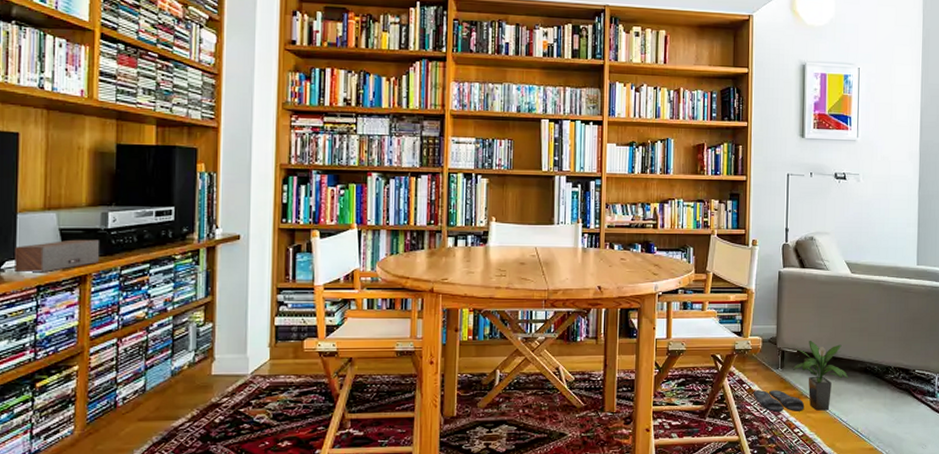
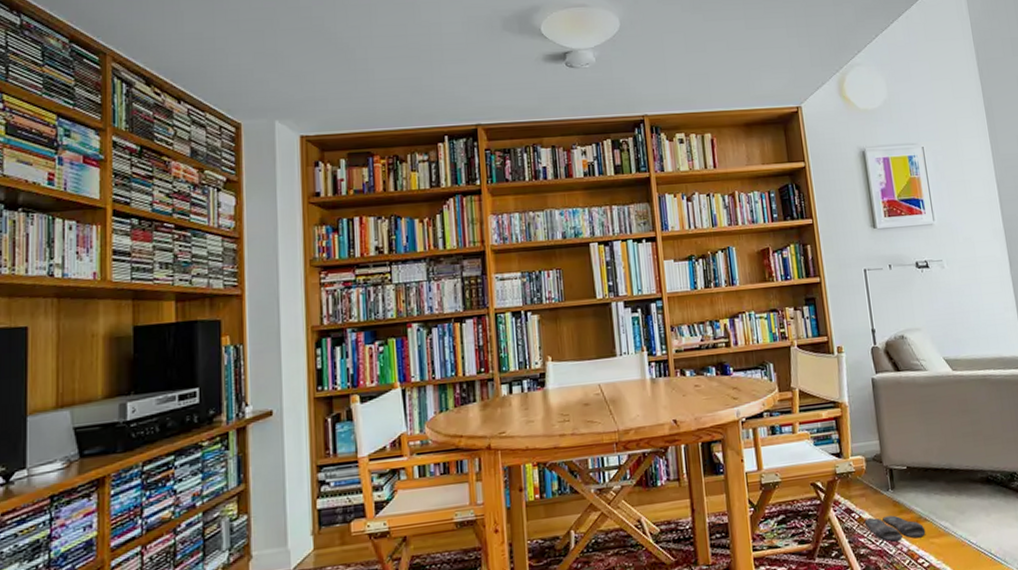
speaker: present [15,239,99,273] -> none [25,434,118,484]
potted plant: present [792,340,849,411] -> none [904,452,970,535]

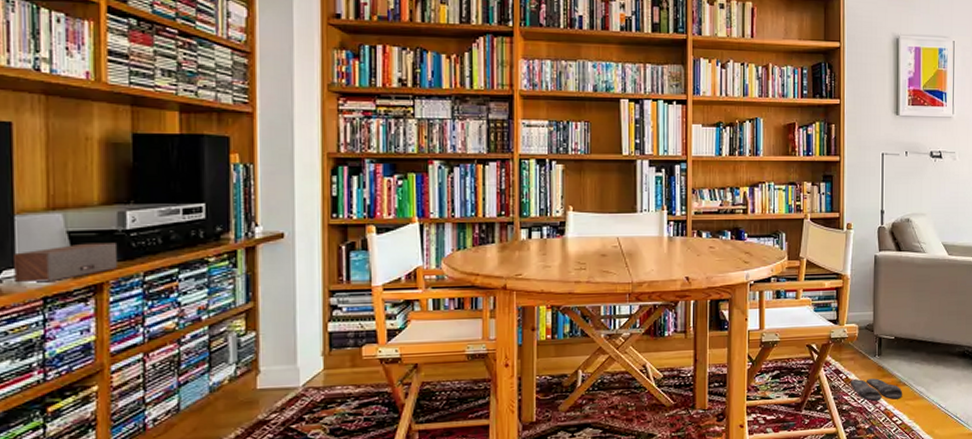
speaker: none [25,434,118,484] -> present [14,242,117,283]

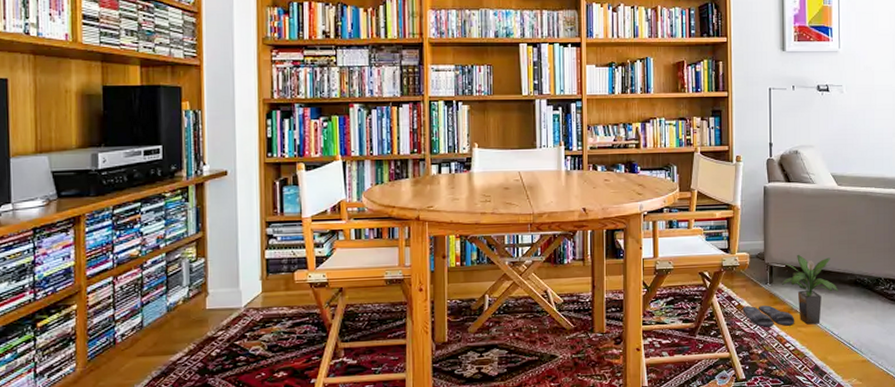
speaker: present [14,242,117,283] -> none [10,180,91,216]
potted plant: none [889,325,947,398] -> present [781,254,839,325]

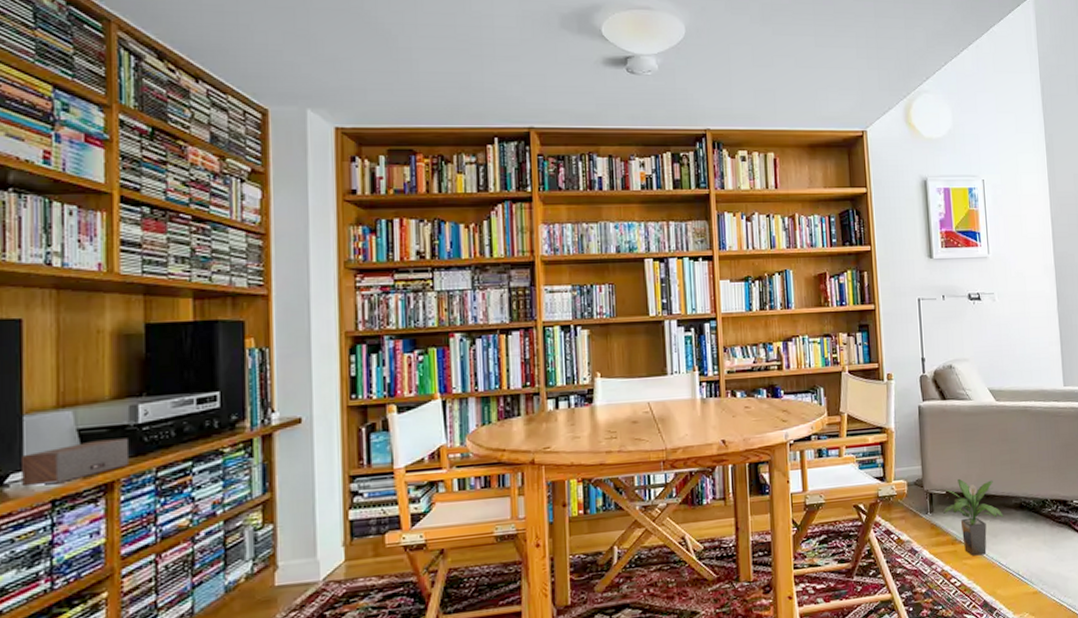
speaker: none [10,180,91,216] -> present [22,438,128,487]
slippers: present [742,305,795,327] -> none [902,537,960,562]

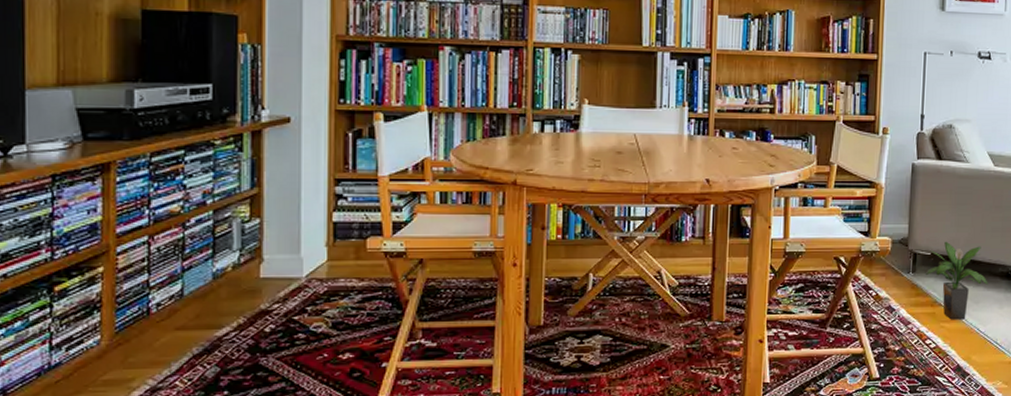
speaker: present [22,438,128,487] -> none [24,121,124,160]

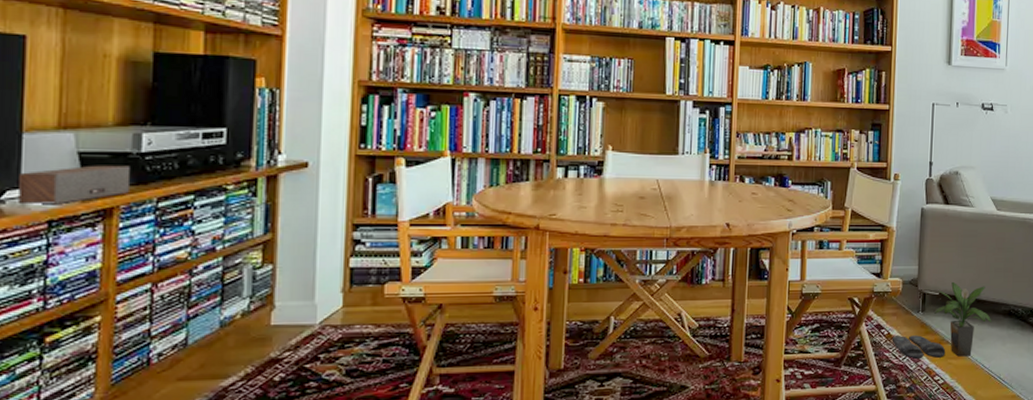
speaker: none [24,121,124,160] -> present [19,165,130,205]
slippers: none [880,297,938,321] -> present [892,335,946,359]

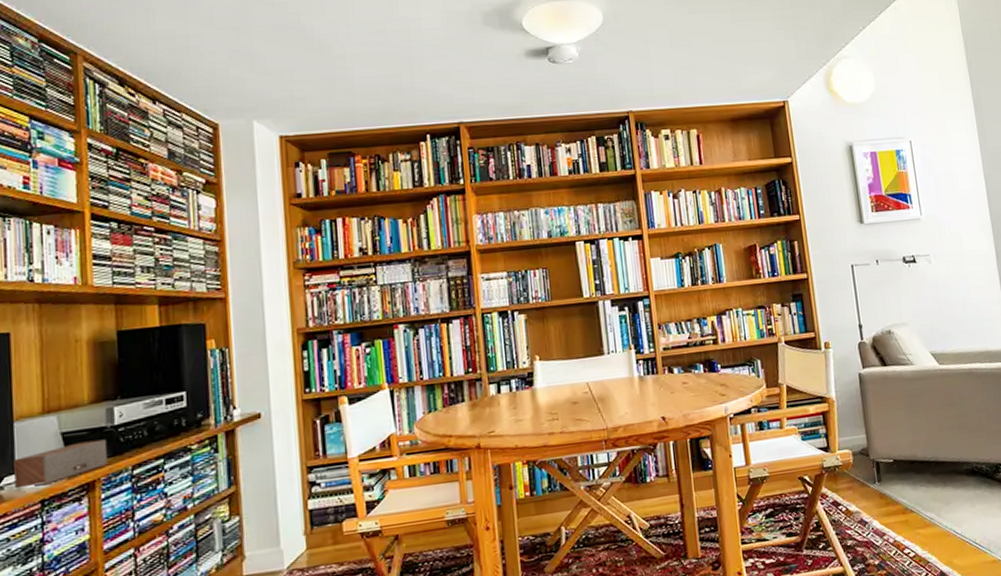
slippers: present [892,335,946,359] -> none [851,507,912,533]
potted plant: present [933,281,992,357] -> none [890,445,956,526]

